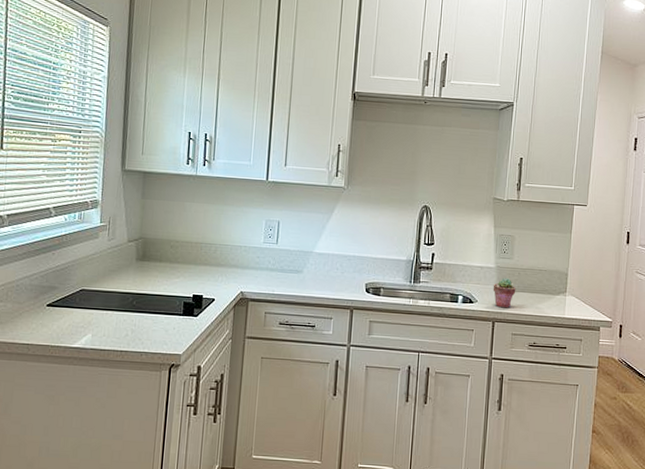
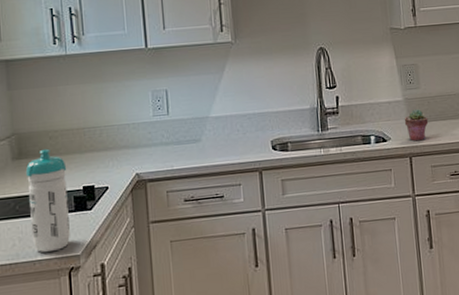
water bottle: none [143,255,181,347] -> present [25,148,70,253]

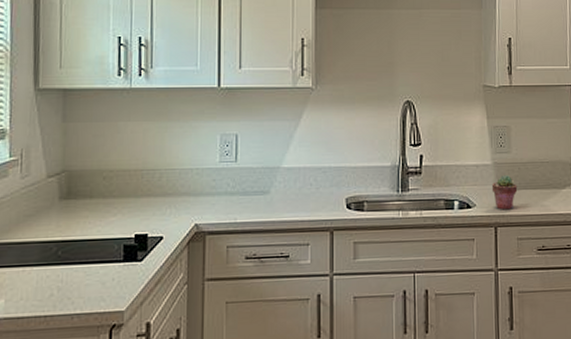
water bottle: present [25,148,70,253] -> none [72,189,118,306]

